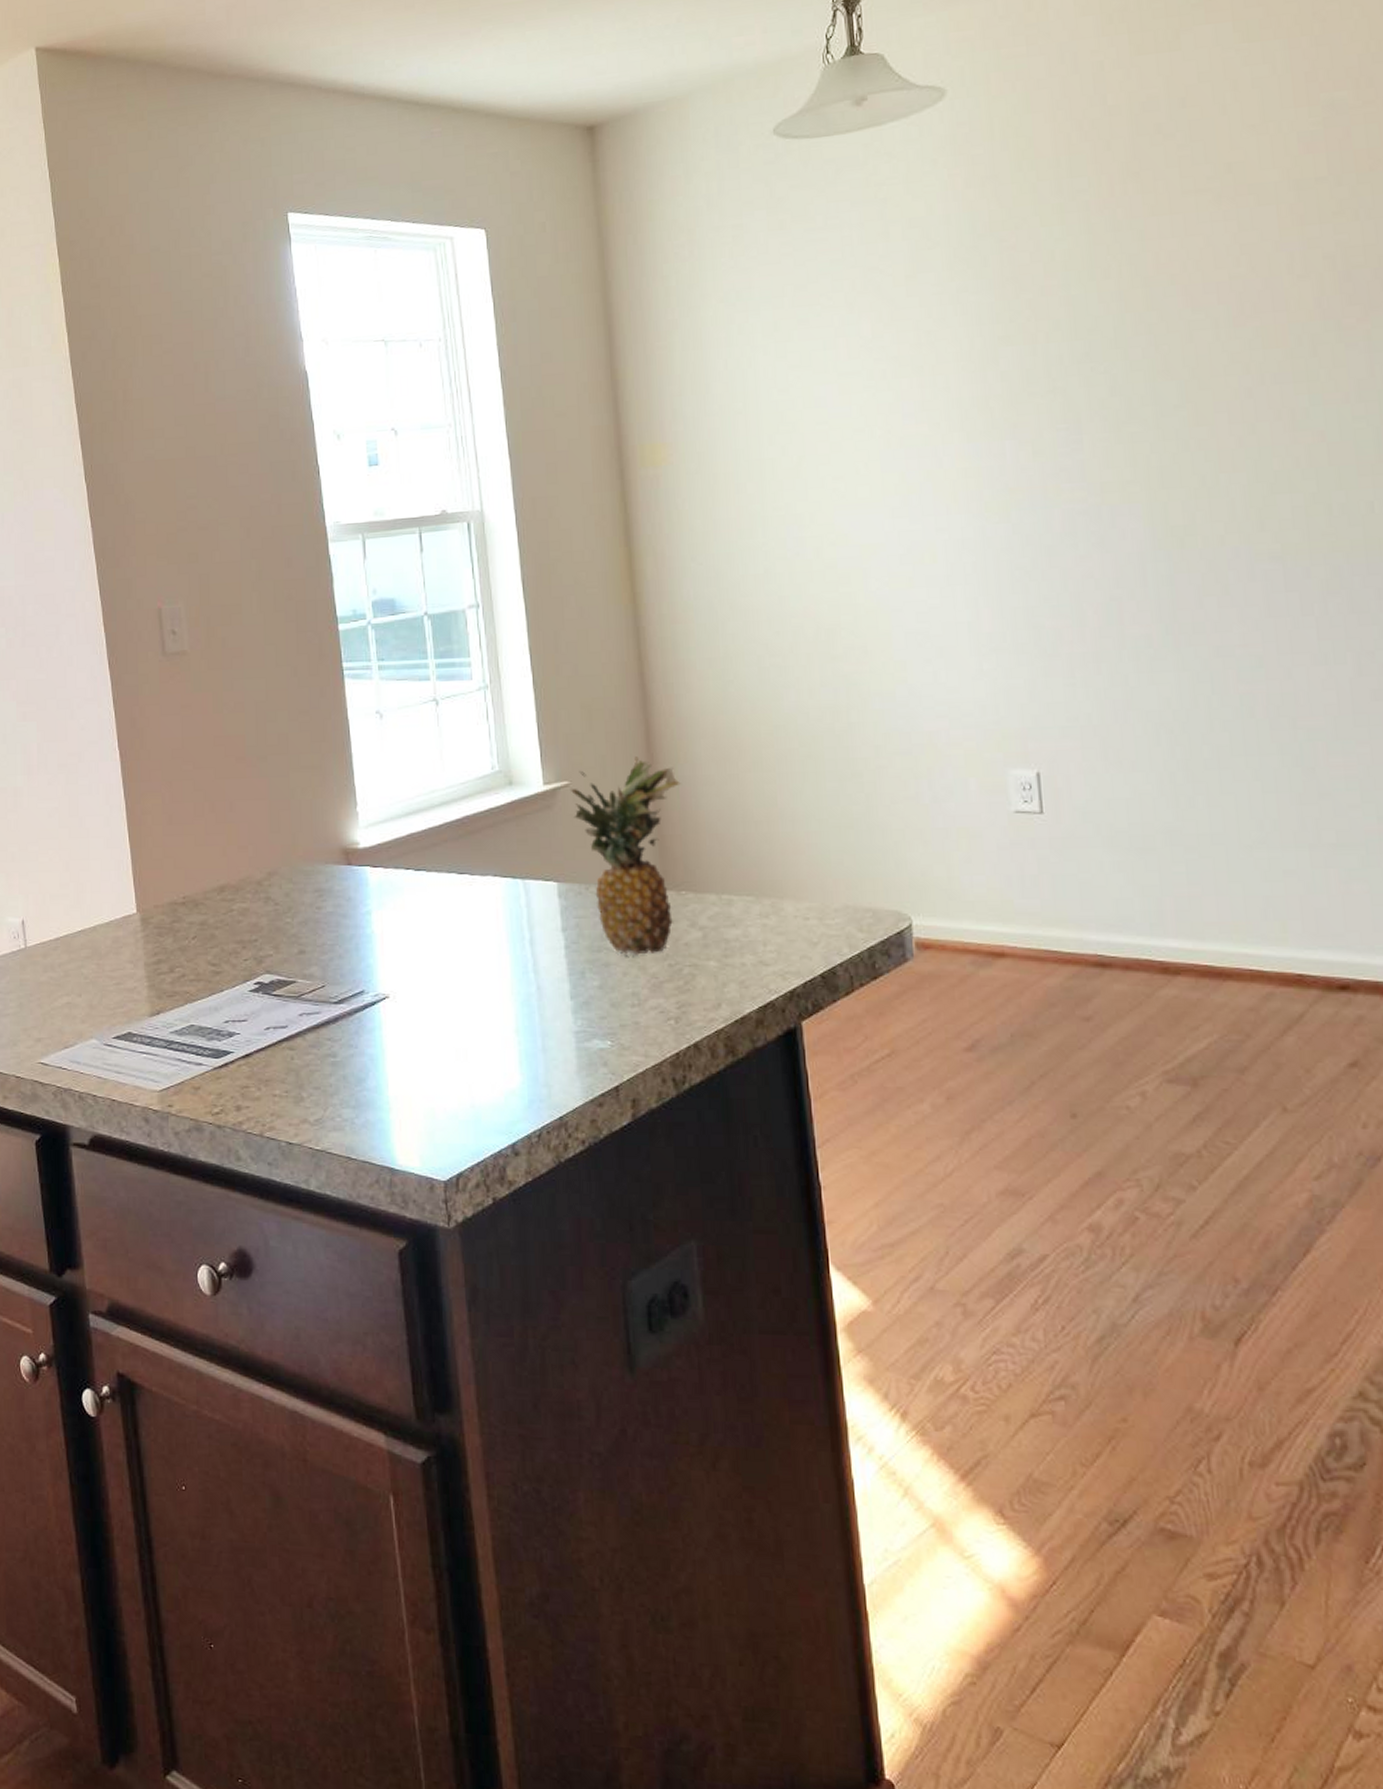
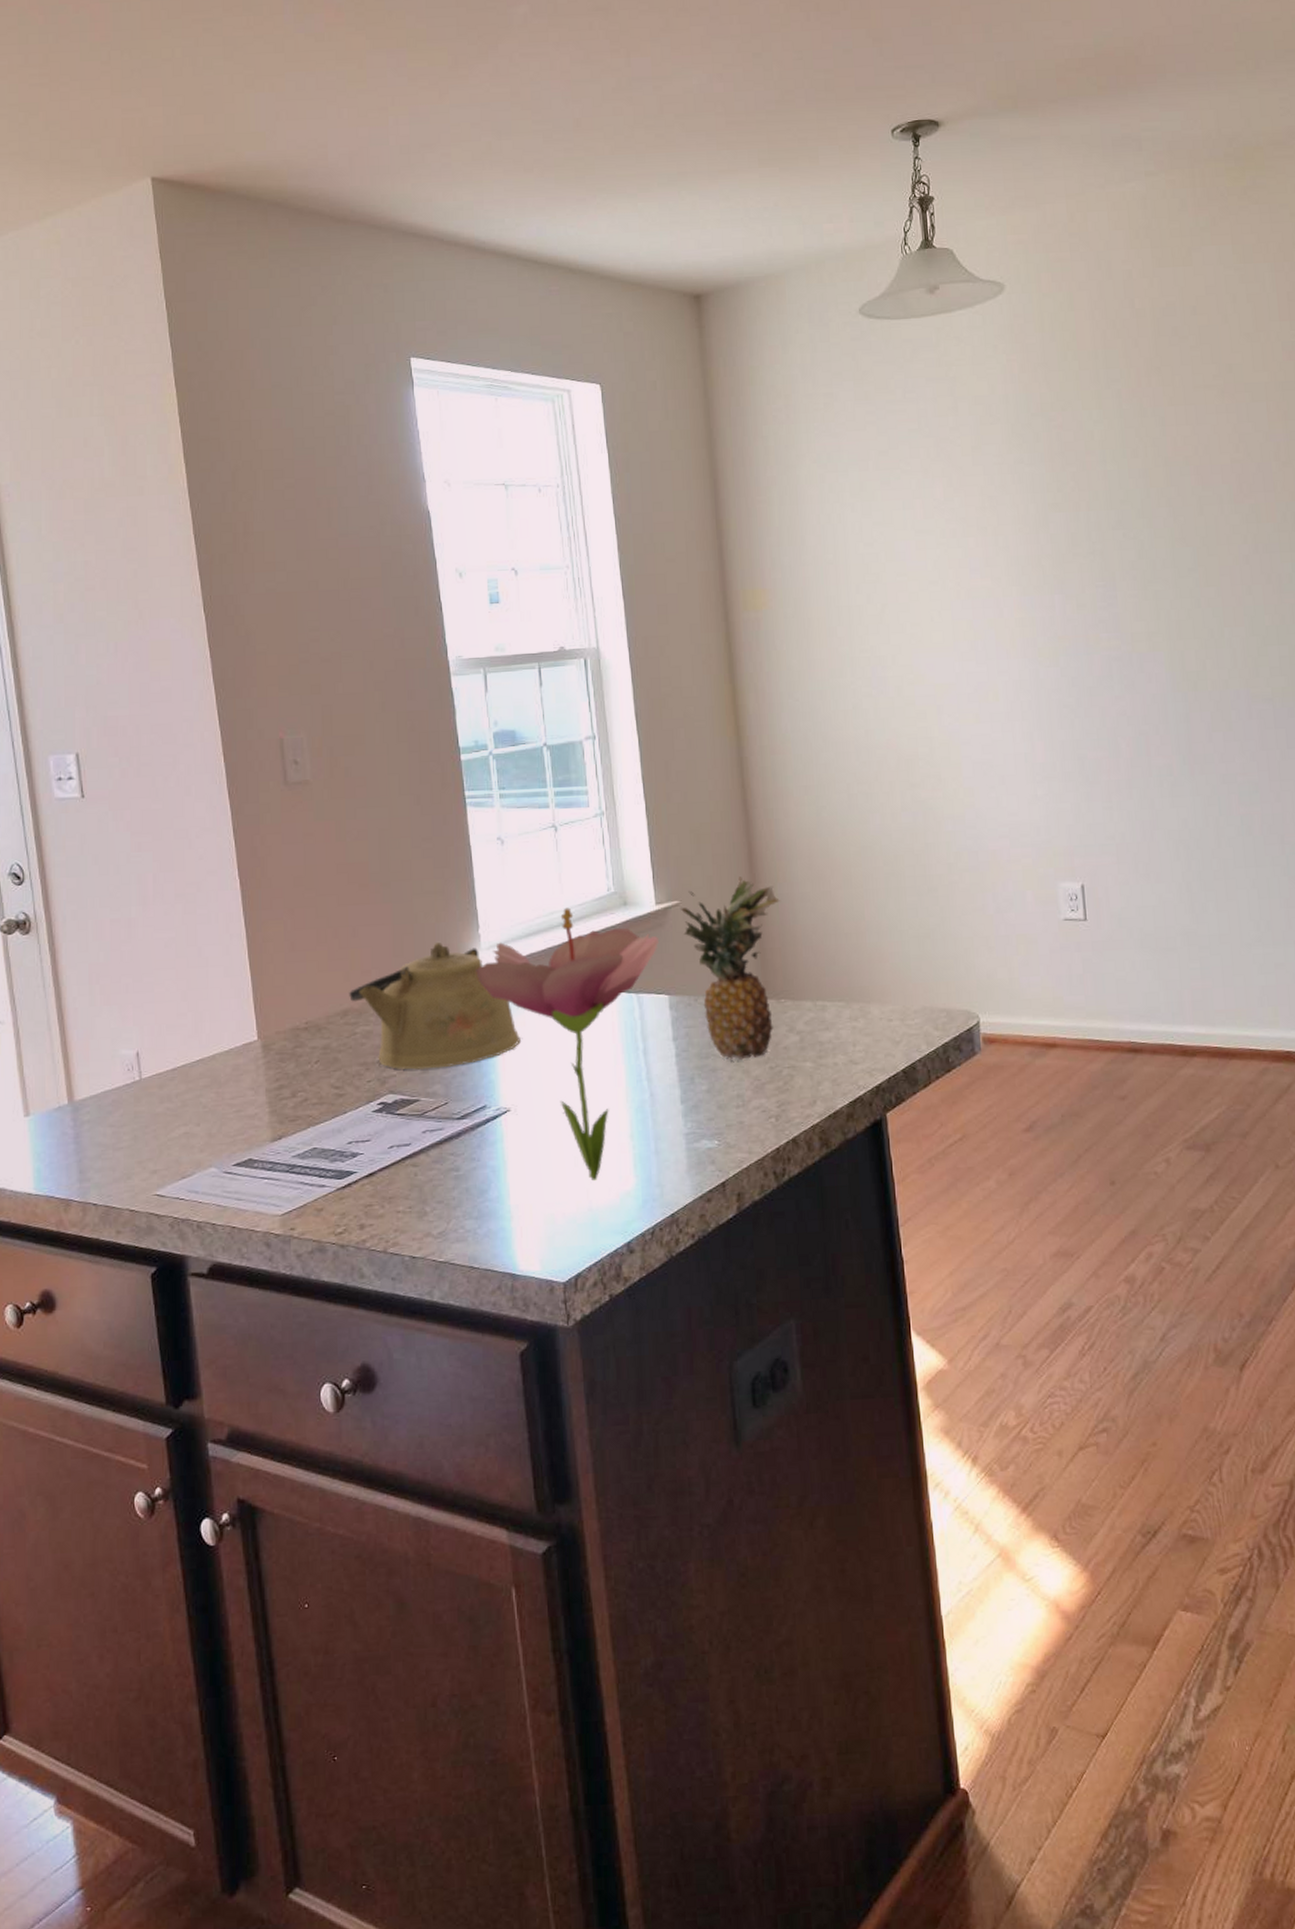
kettle: none [226,818,400,950] -> present [349,941,521,1070]
flower: none [354,786,546,1077] -> present [476,907,658,1182]

